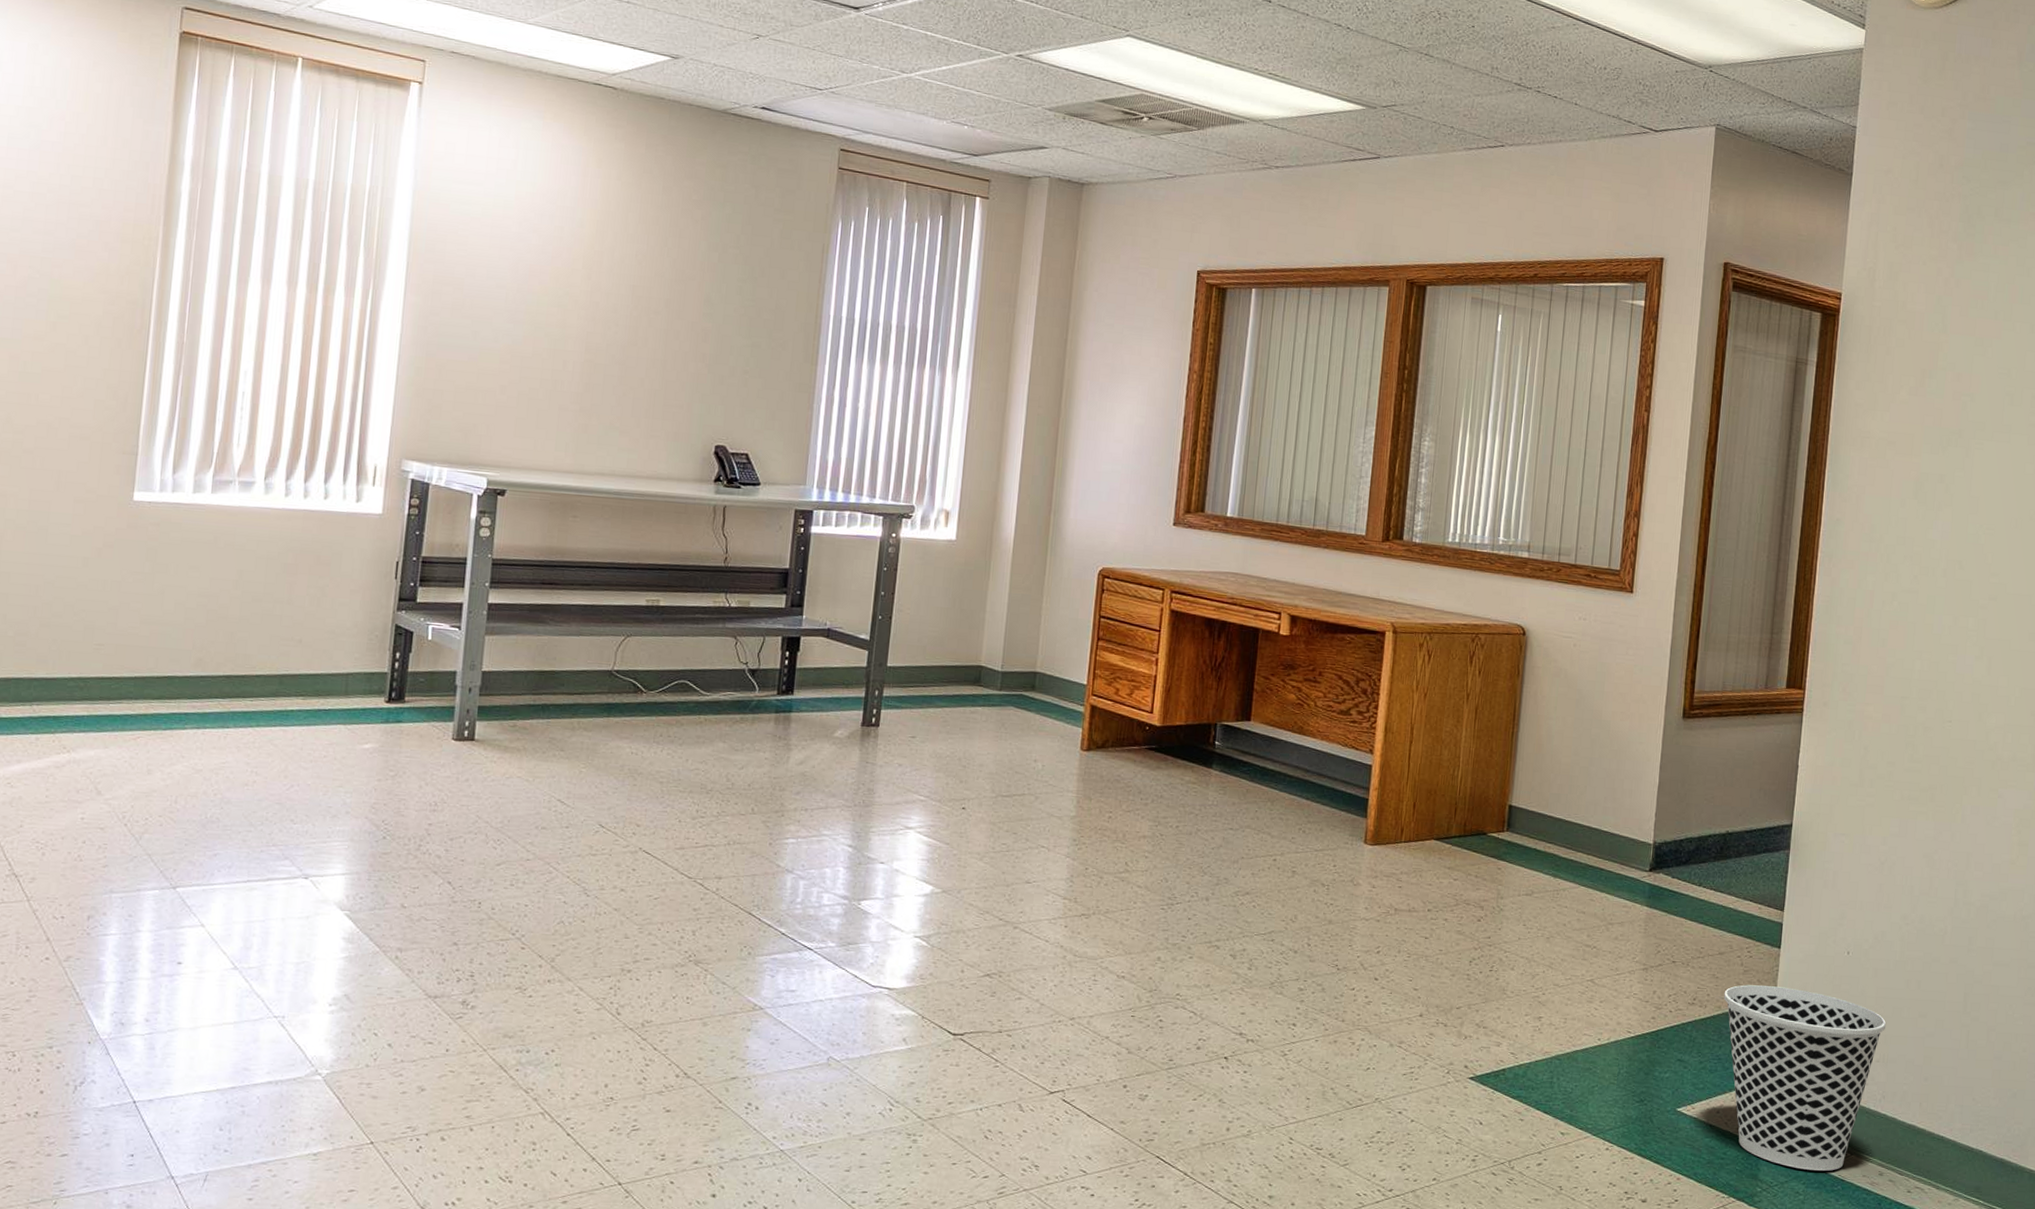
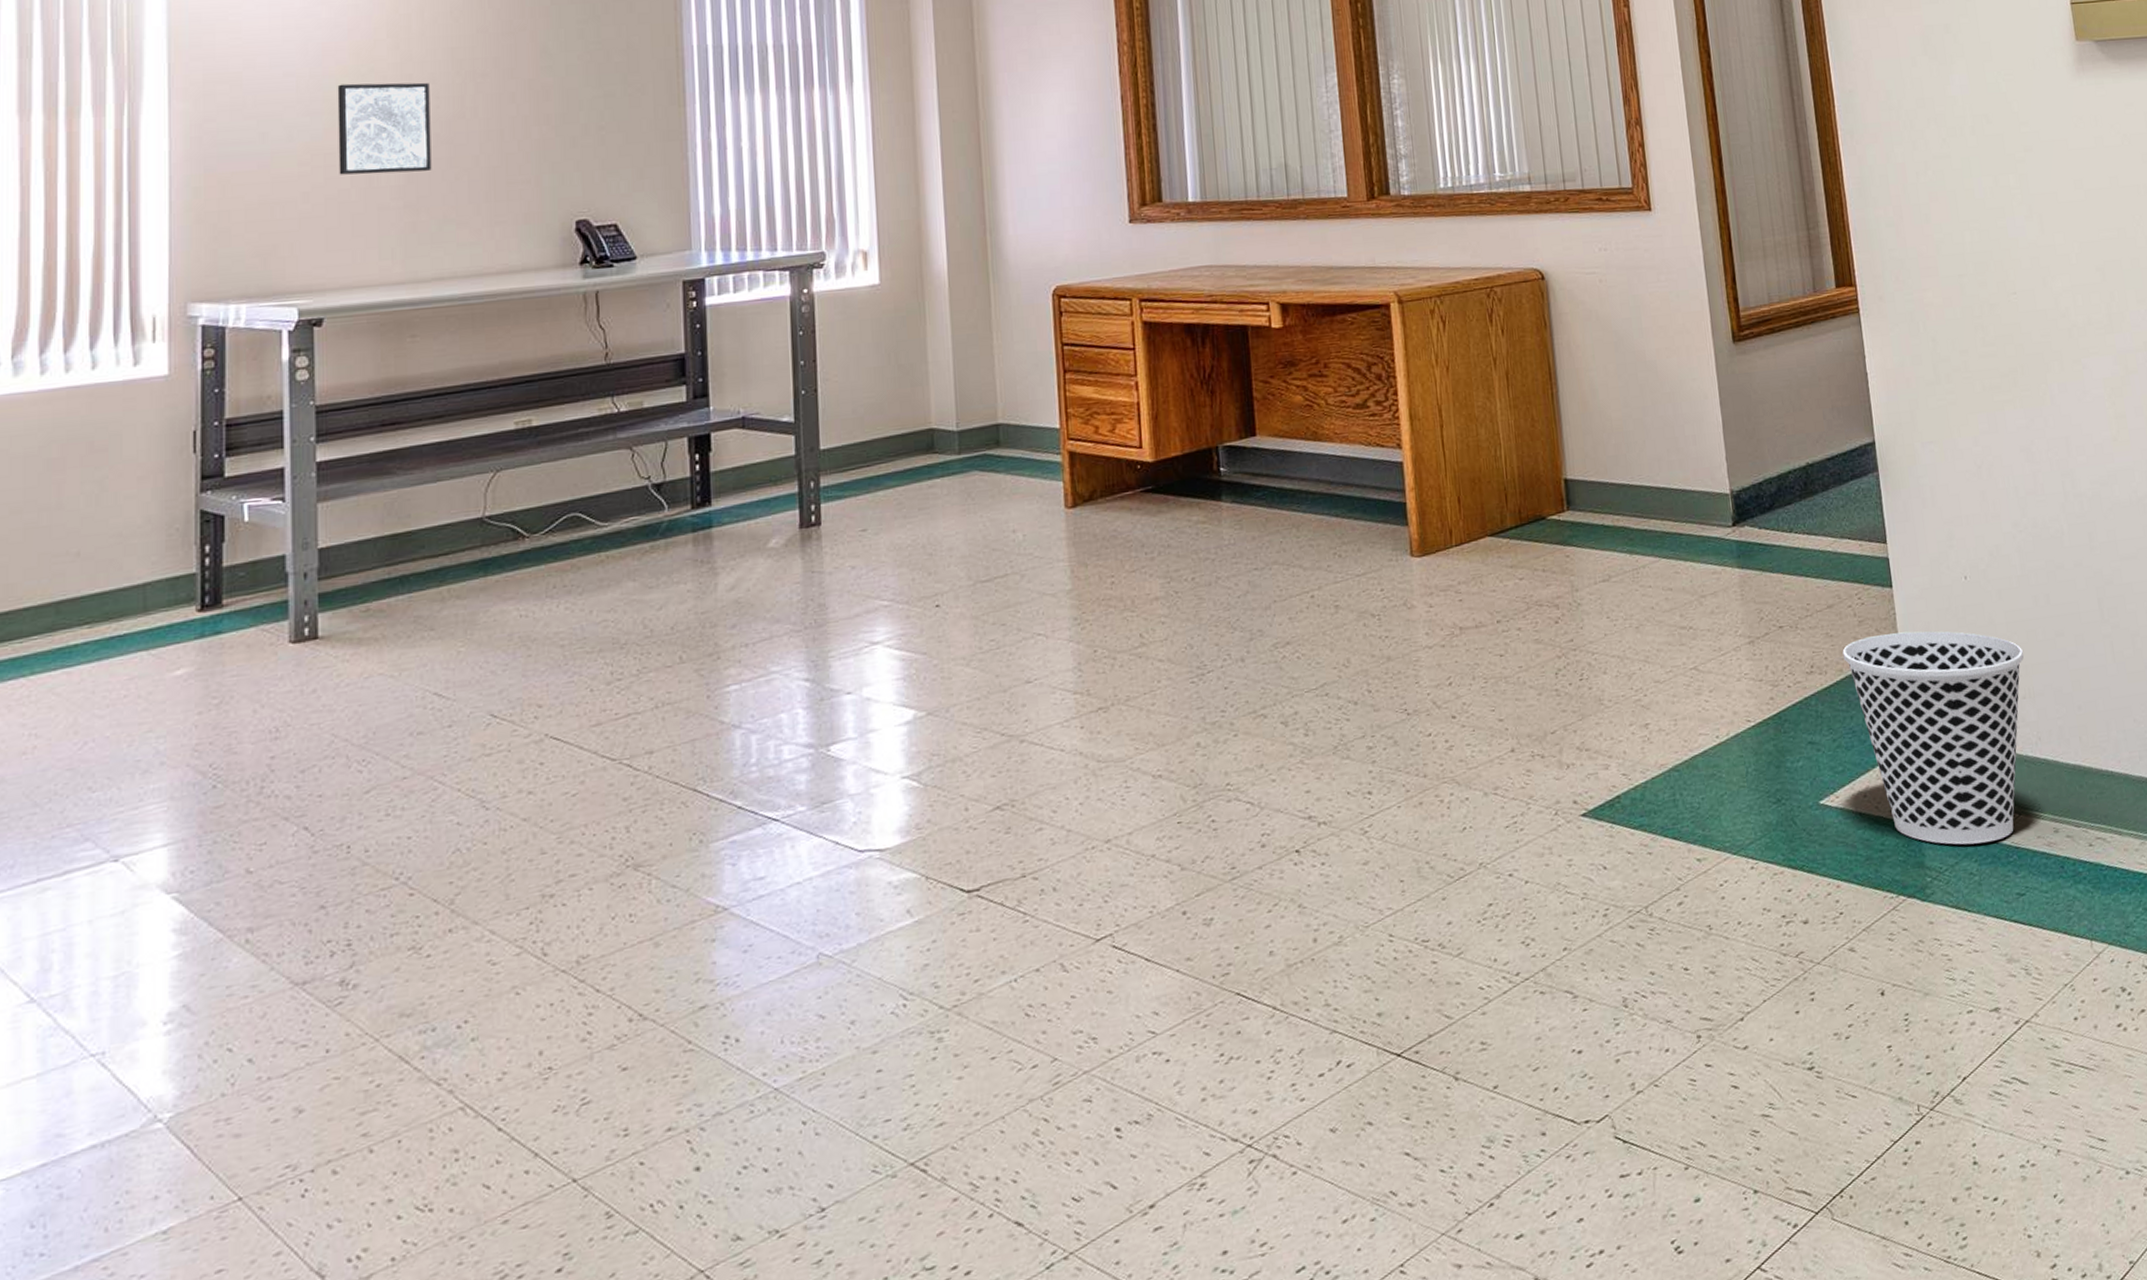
wall art: none [531,301,612,384] -> present [337,82,432,175]

